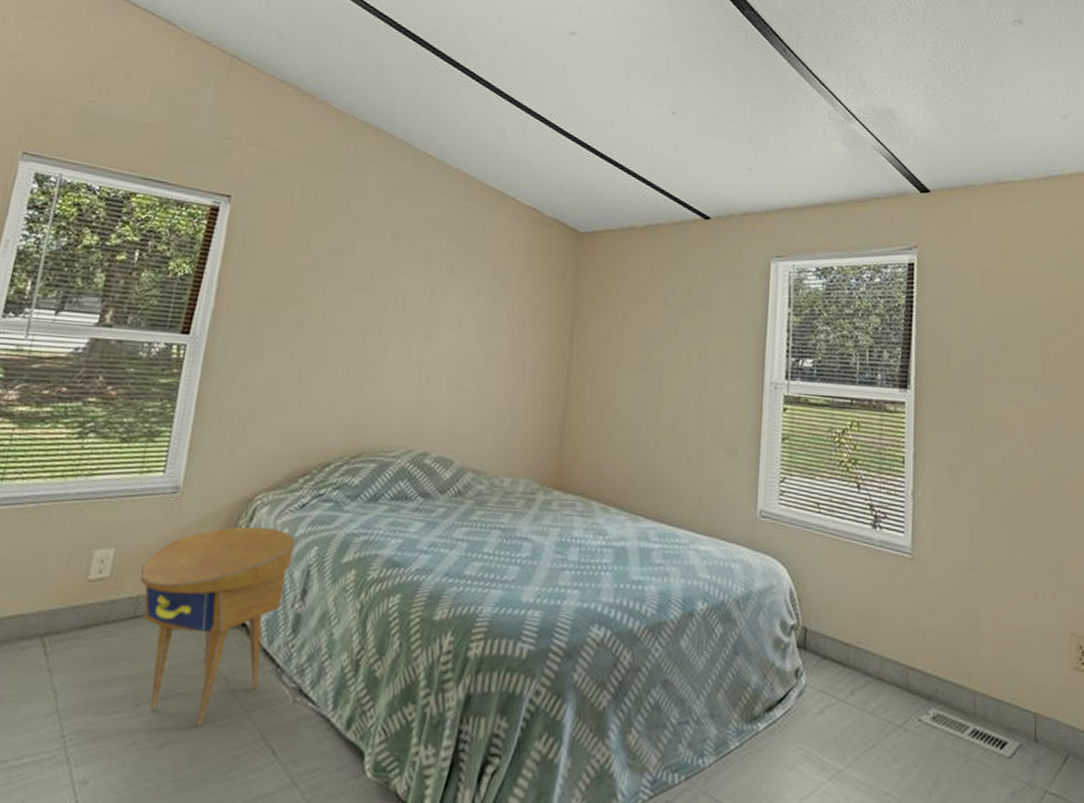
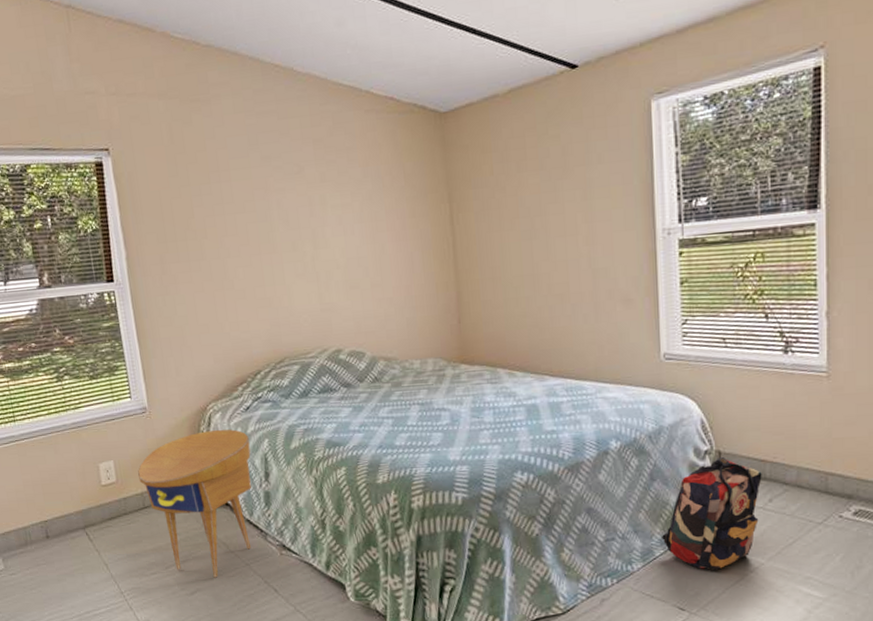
backpack: none [739,635,846,775] -> present [662,457,762,571]

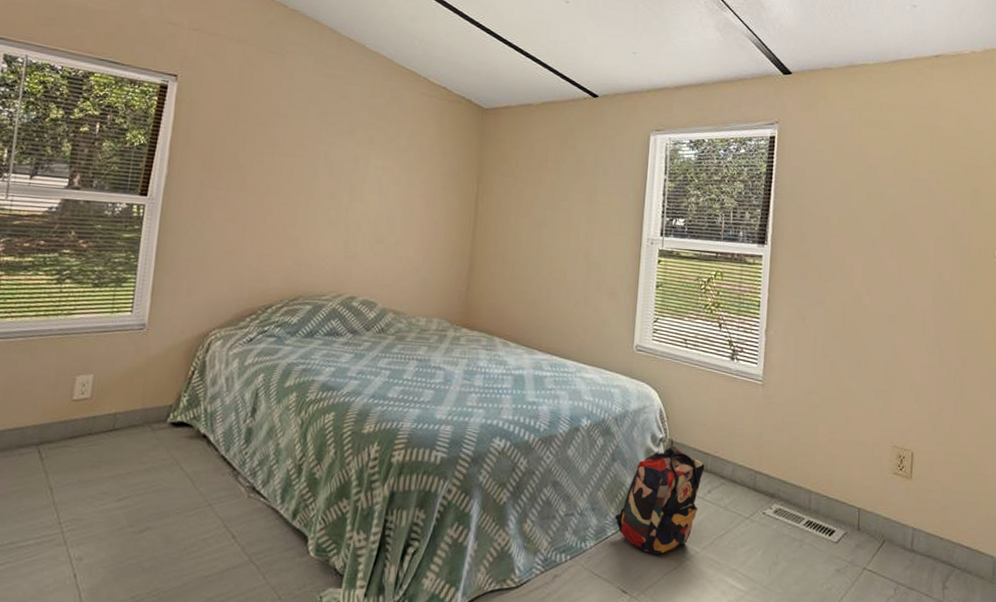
side table: present [138,429,251,578] -> none [116,357,245,516]

